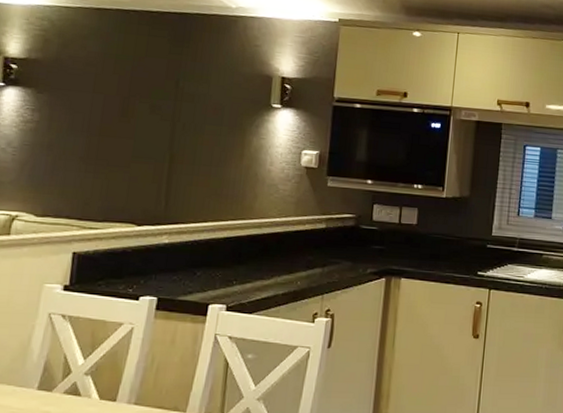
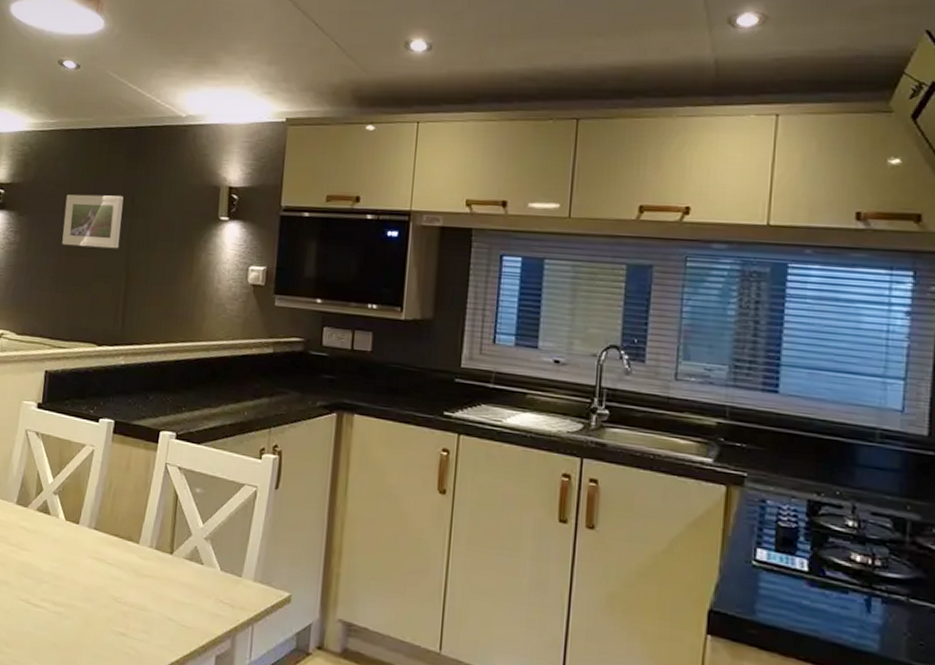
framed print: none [92,74,167,131] -> present [62,194,124,249]

